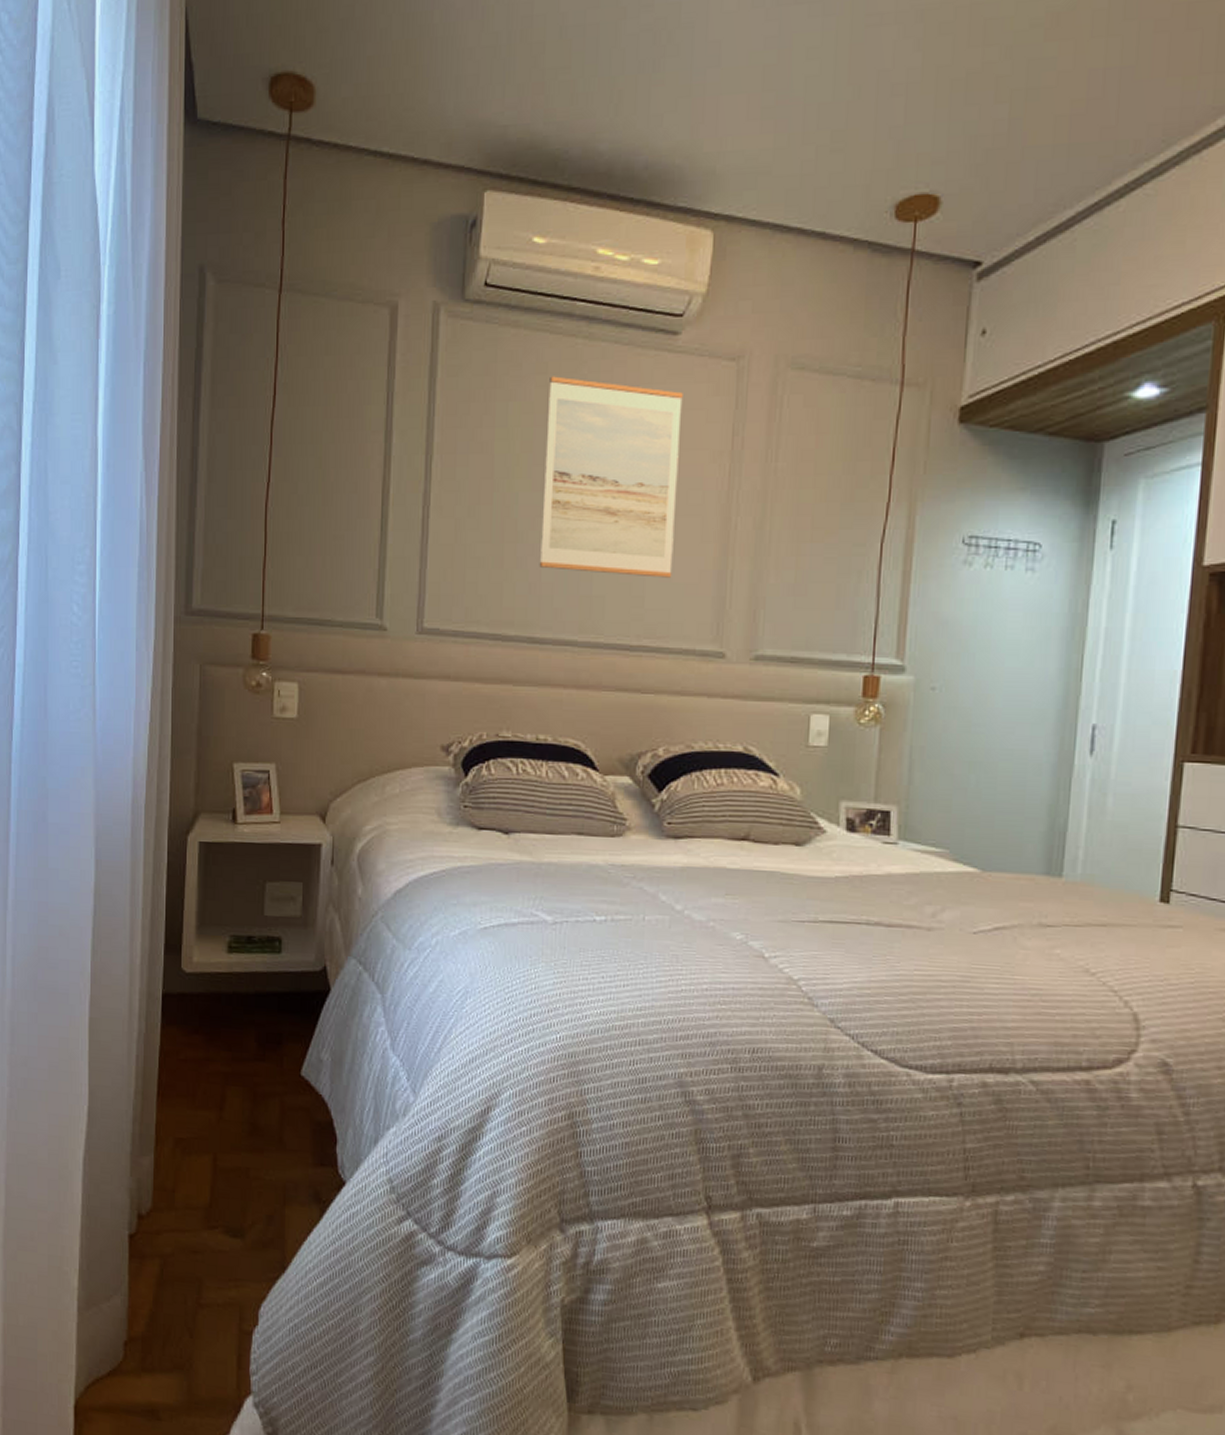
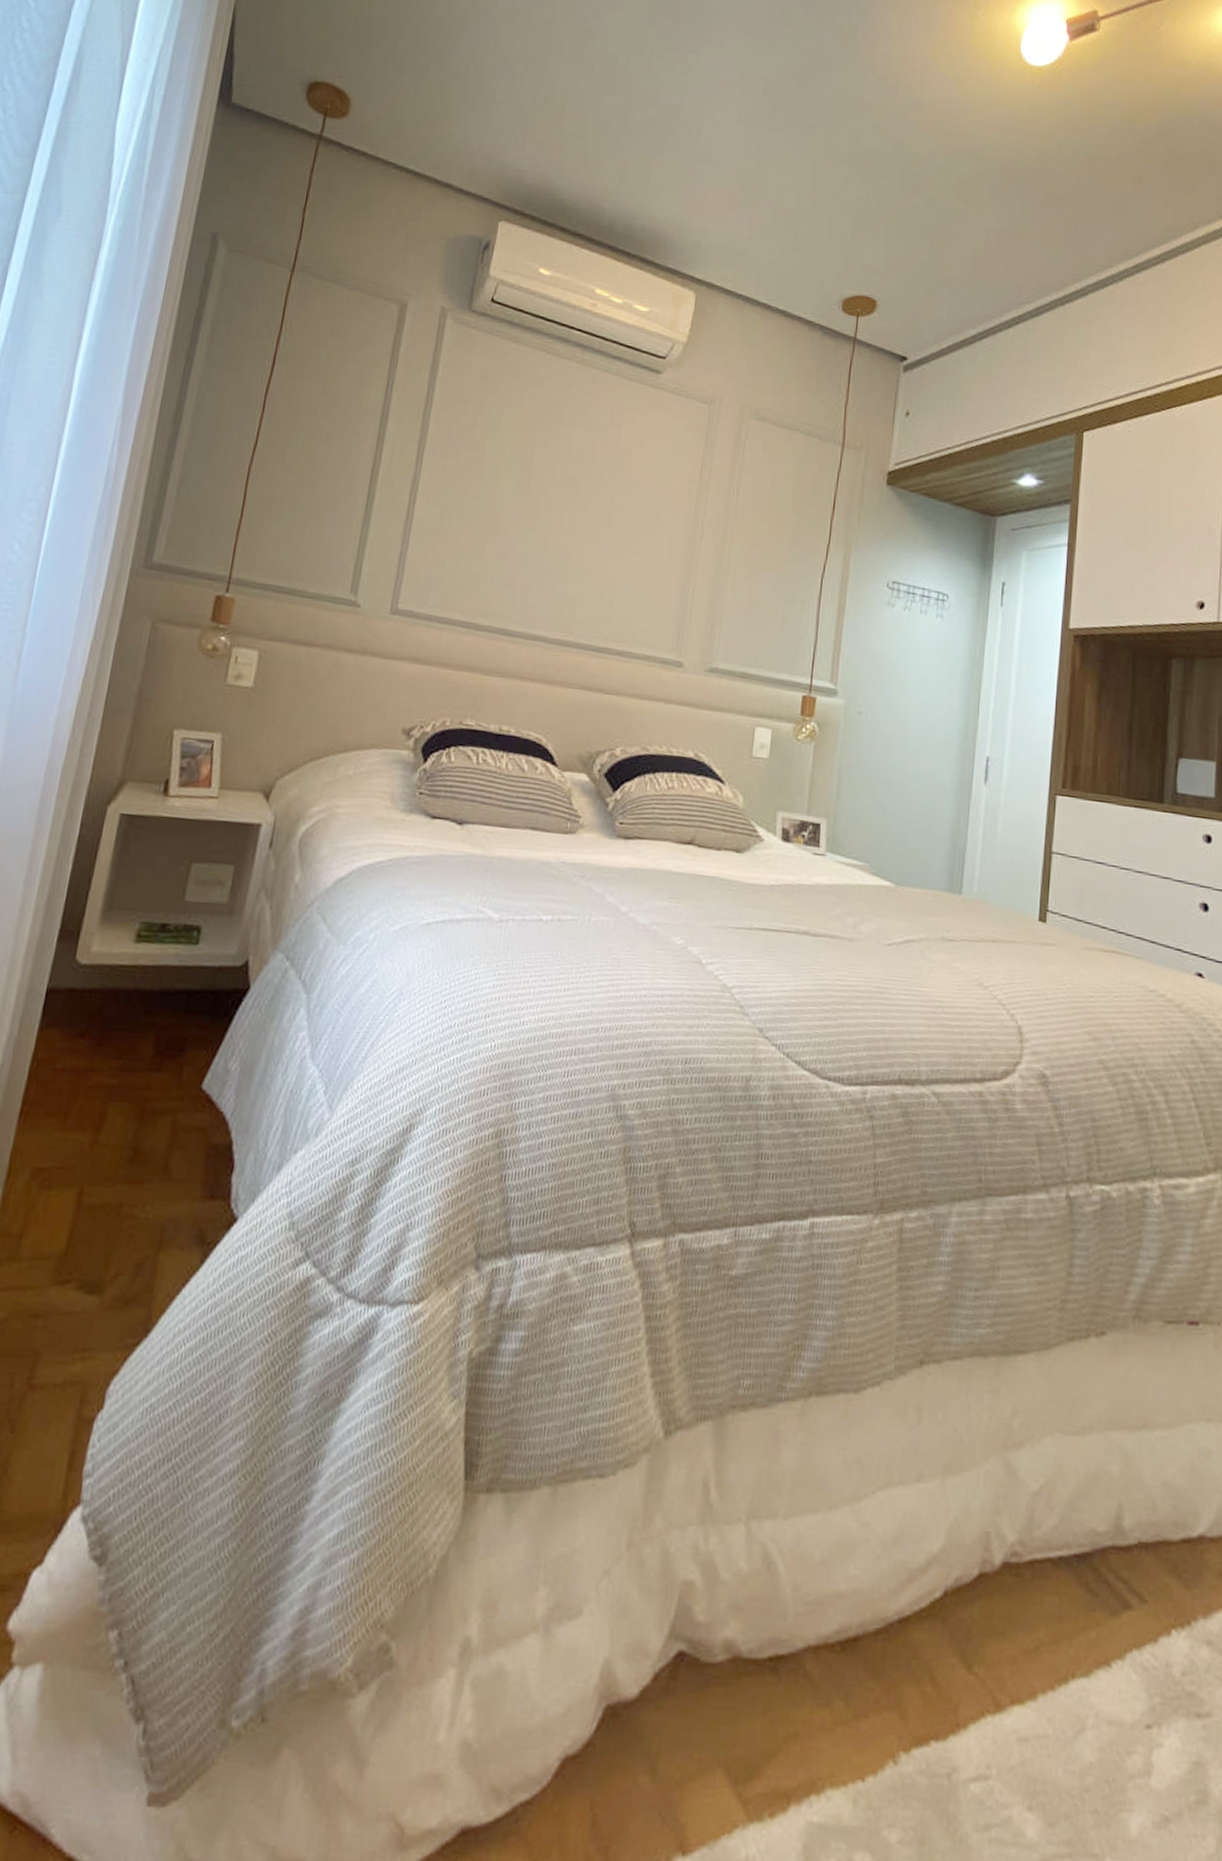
wall art: present [539,376,683,578] -> none [517,391,661,588]

